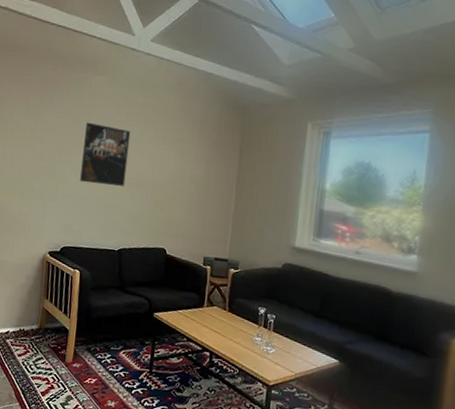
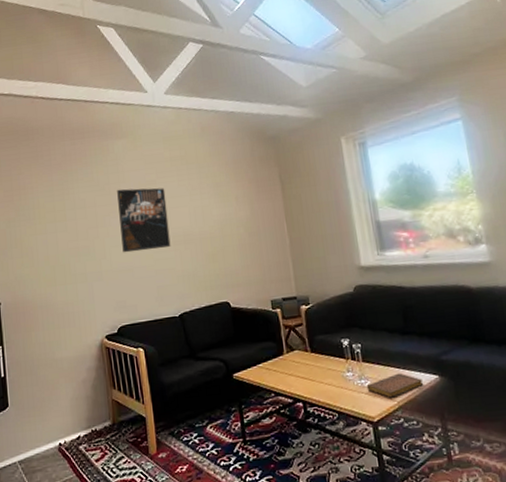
notebook: none [270,349,323,370] -> present [366,372,424,398]

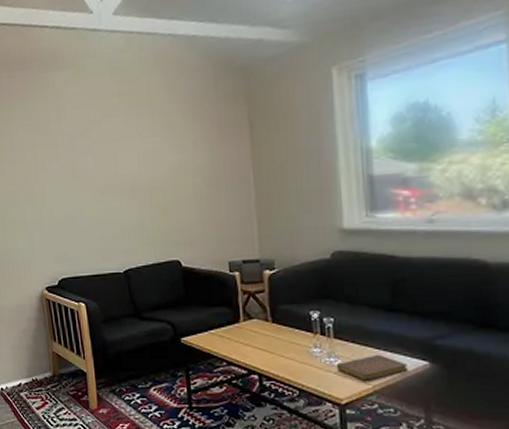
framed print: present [117,188,171,253] -> none [58,128,117,201]

